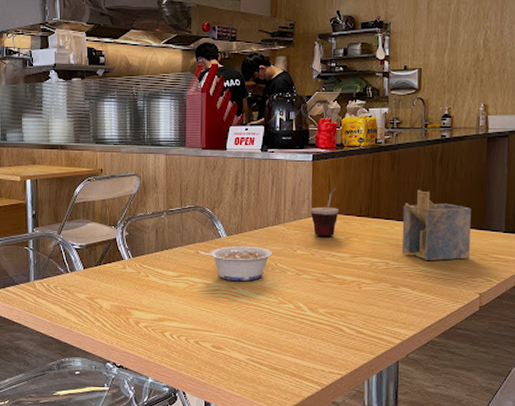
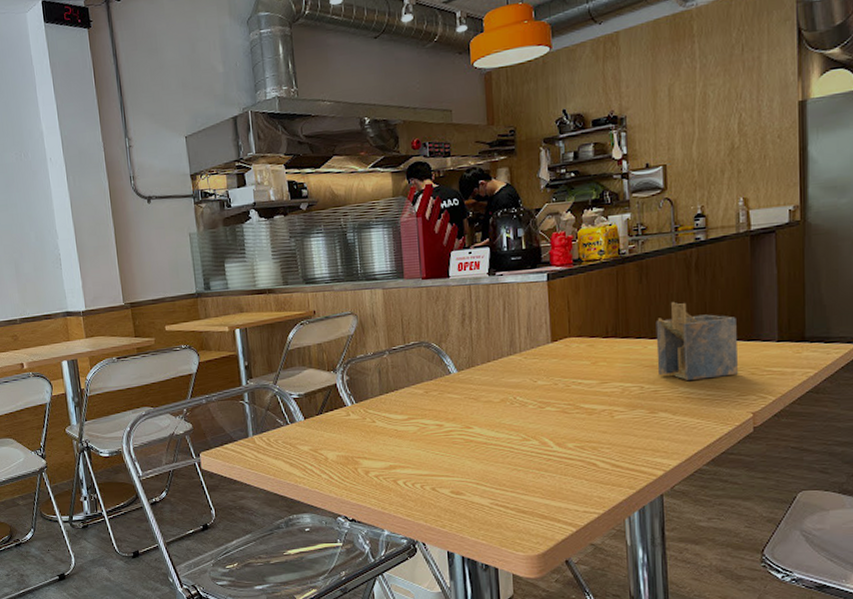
legume: present [197,245,273,281] -> none [426,380,510,420]
cup: present [310,187,339,236] -> none [549,307,582,363]

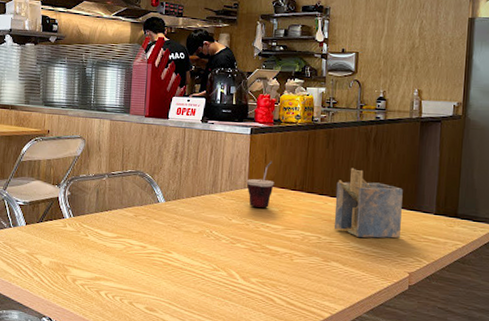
cup: none [549,307,582,363] -> present [246,160,274,208]

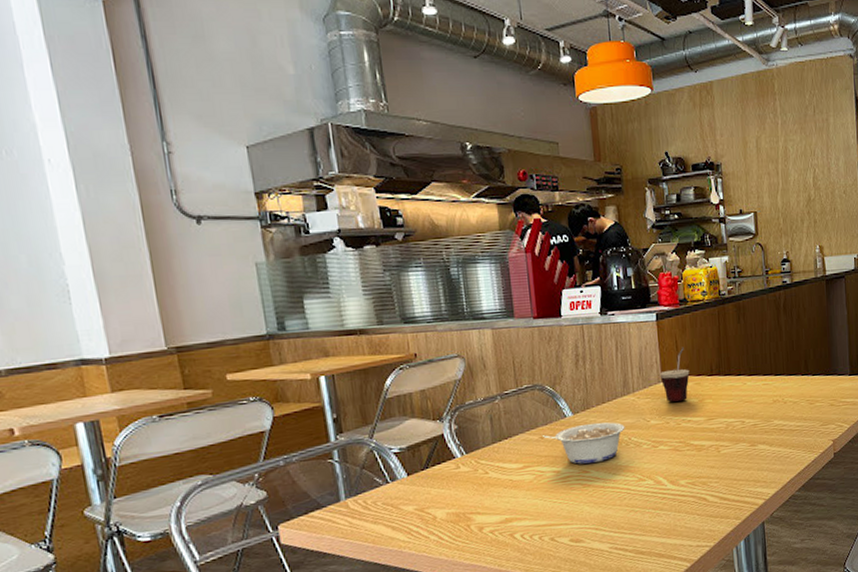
legume: none [136,211,208,246] -> present [541,422,625,464]
napkin holder: present [334,167,403,238] -> none [752,340,820,414]

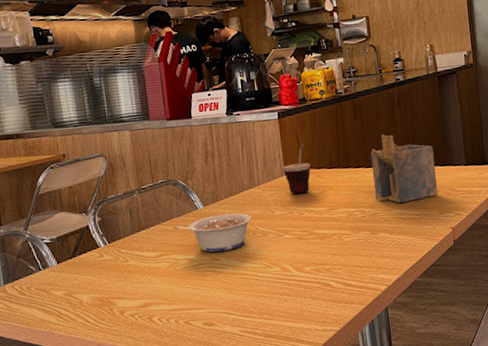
napkin holder: none [752,340,820,414] -> present [370,134,438,204]

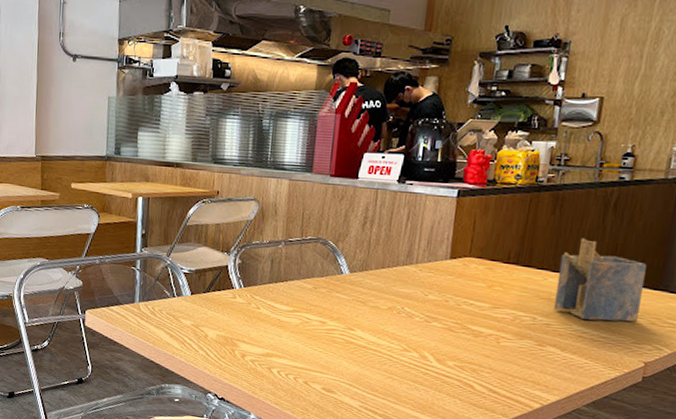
legume: present [176,213,252,253] -> none [315,284,400,323]
cup: present [282,142,311,194] -> none [448,228,483,283]

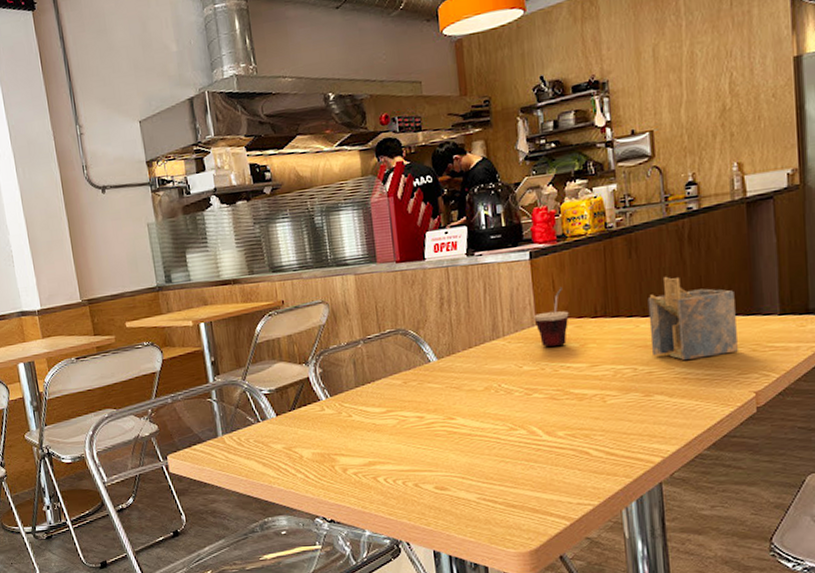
cup: none [448,228,483,283] -> present [533,286,569,347]

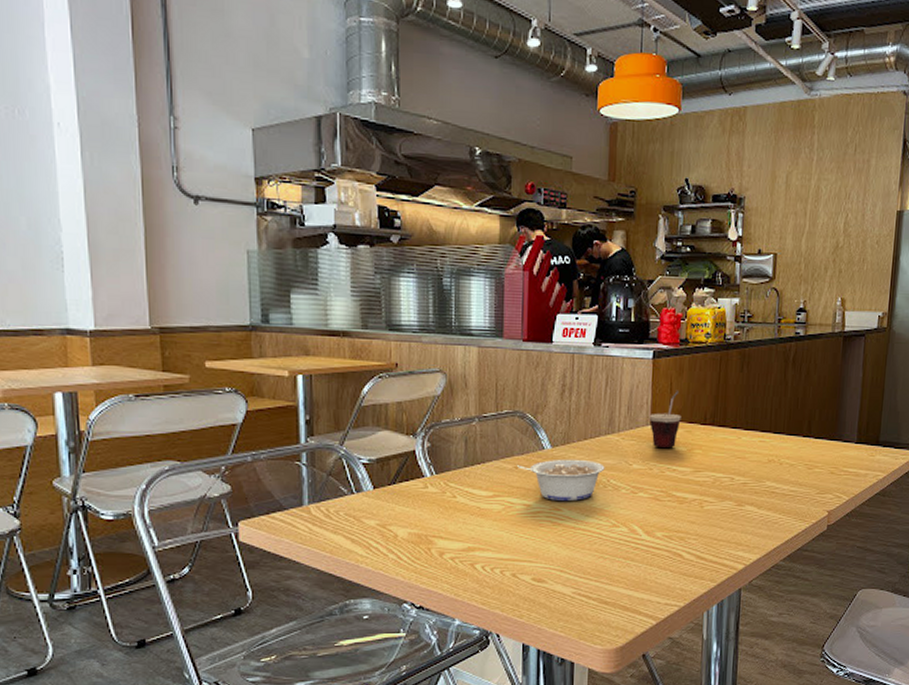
legume: none [405,367,494,410] -> present [516,459,605,501]
napkin holder: present [647,276,738,361] -> none [749,394,823,476]

